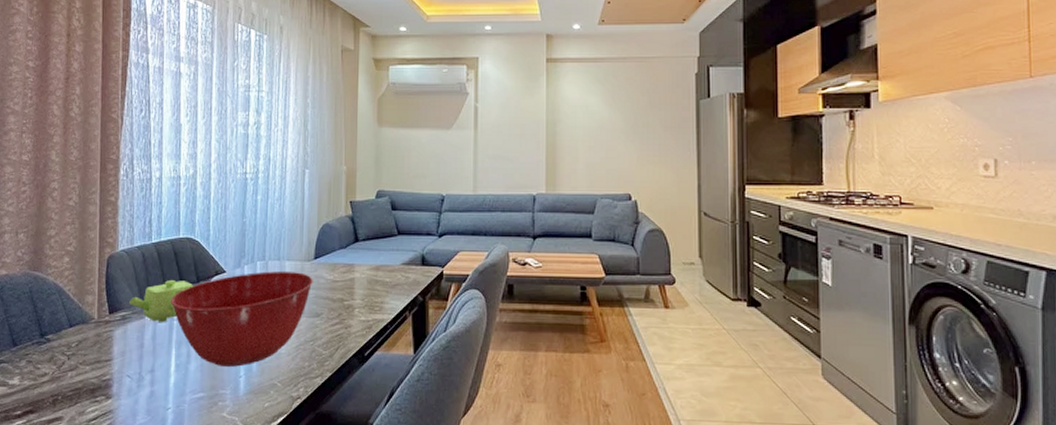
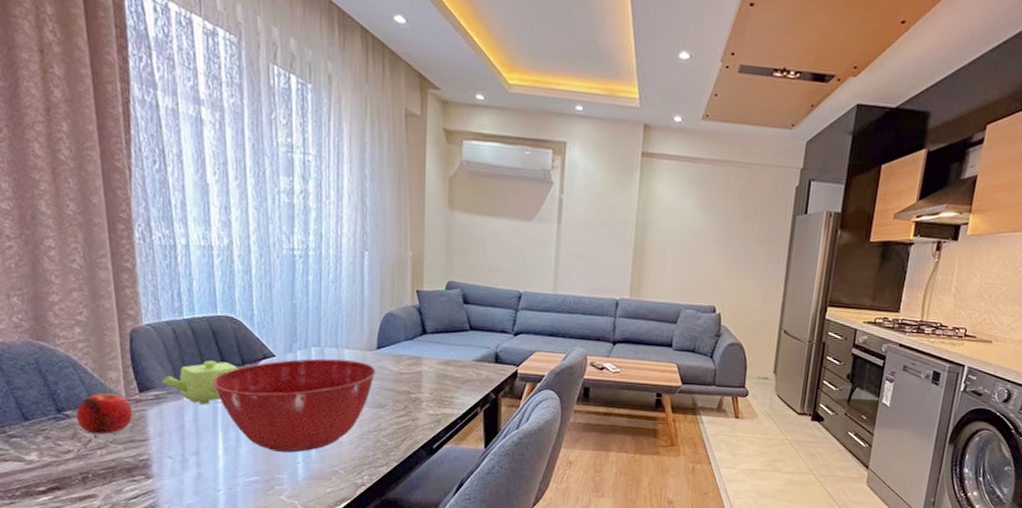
fruit: none [55,315,101,356] -> present [75,392,132,435]

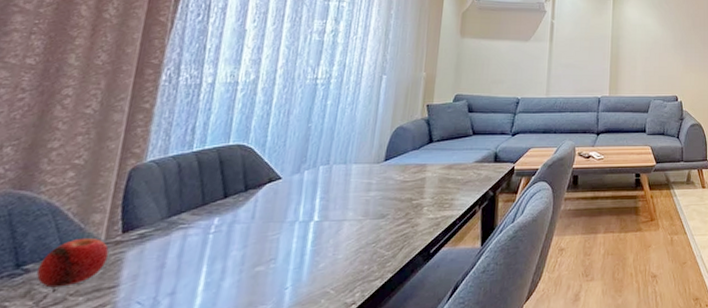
teapot: present [162,361,239,405] -> none [152,190,240,239]
mixing bowl: present [211,358,376,453] -> none [207,175,381,279]

